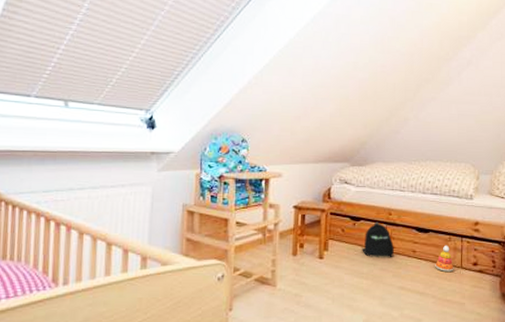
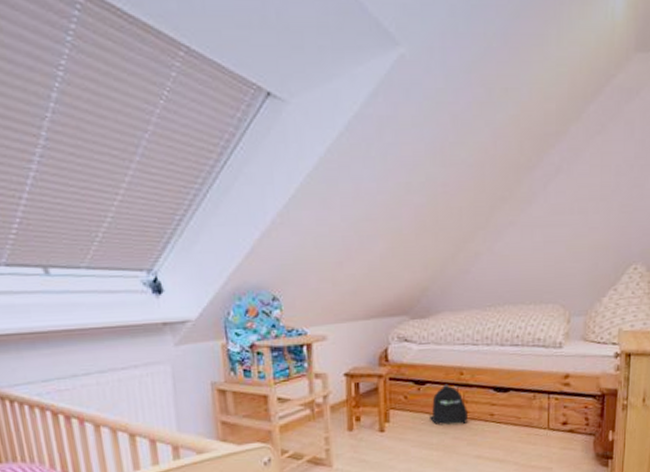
stacking toy: present [435,245,454,272] -> none [517,404,540,435]

